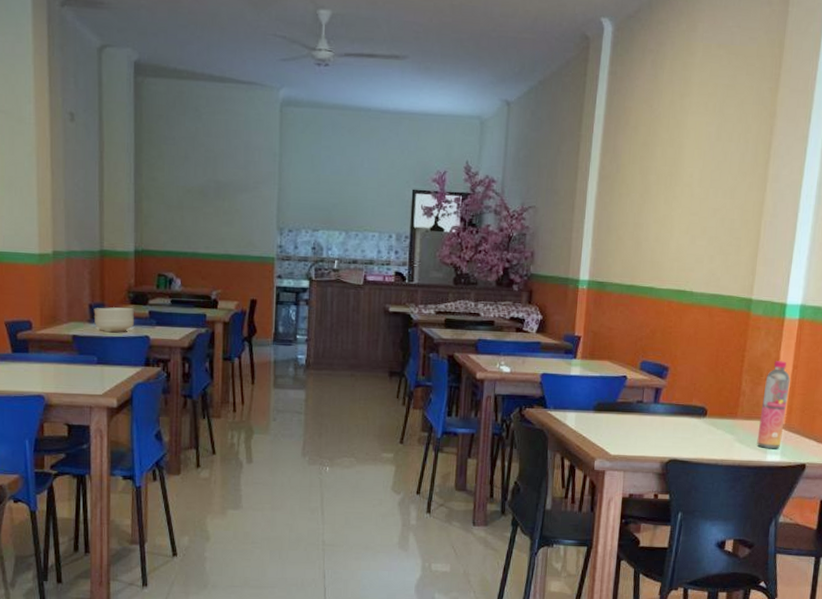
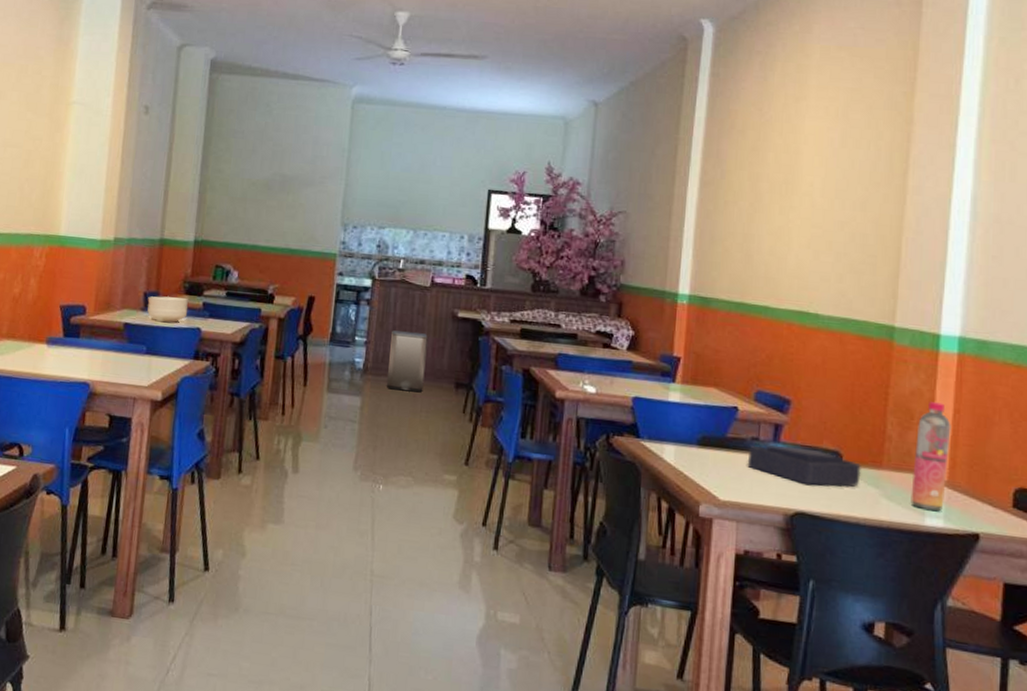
pedal bin: none [327,327,363,383] -> present [386,330,428,393]
napkin holder: none [633,406,721,437] -> present [747,445,861,487]

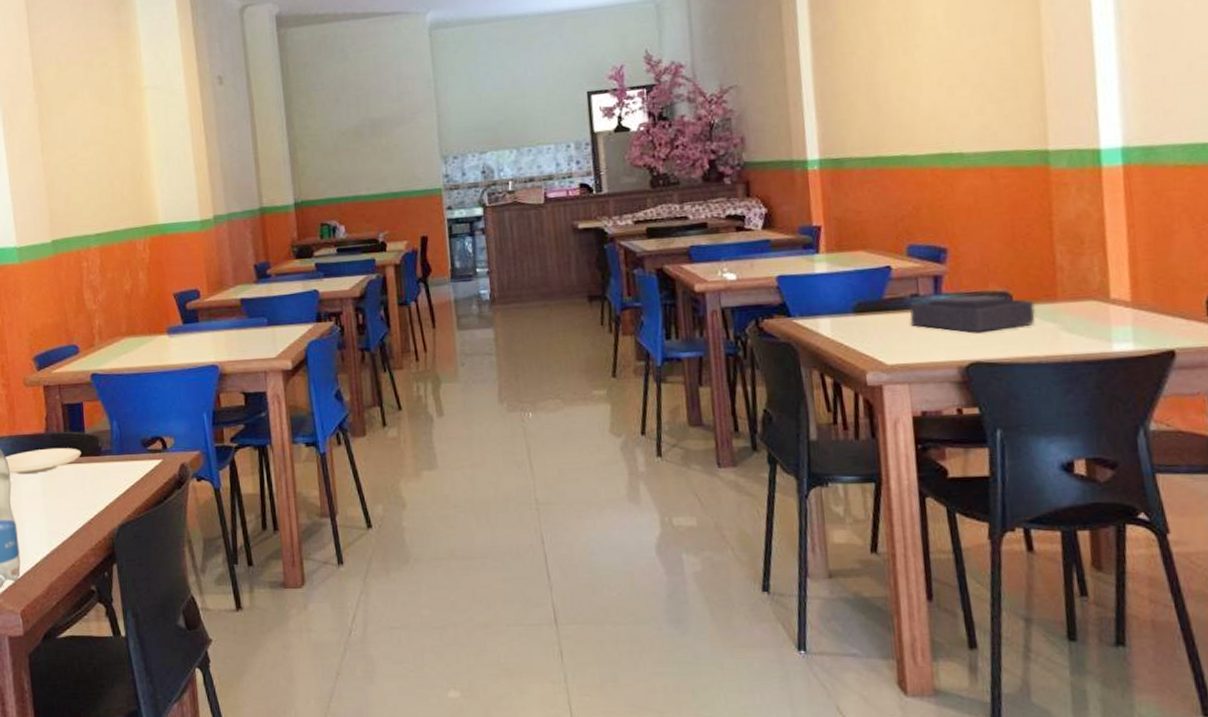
bowl: present [147,296,189,323] -> none [259,262,302,292]
pedal bin: present [386,330,428,393] -> none [513,252,556,315]
beverage bottle: present [910,402,951,511] -> none [1089,221,1131,336]

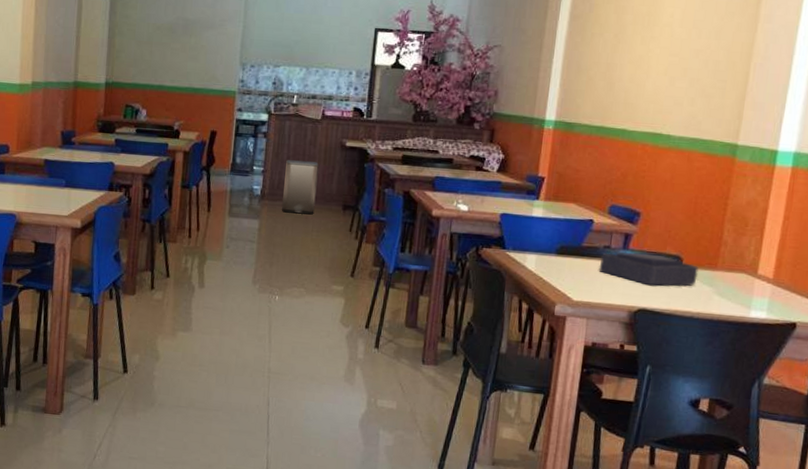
pedal bin: none [513,252,556,315] -> present [281,160,319,215]

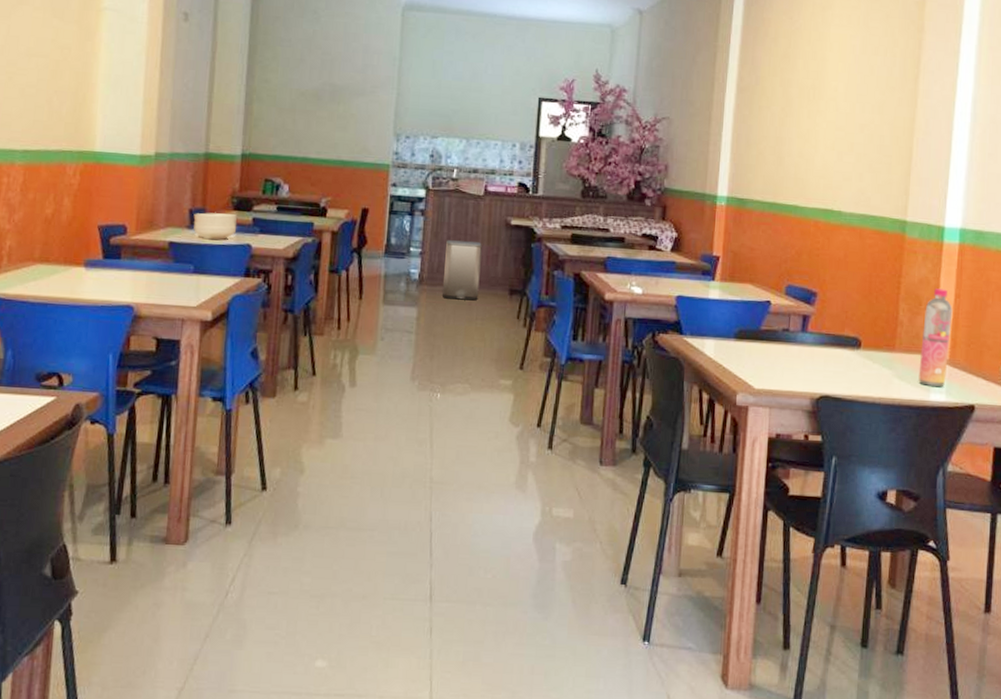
bowl: none [64,134,103,159] -> present [193,212,238,240]
napkin holder: present [599,252,699,287] -> none [779,335,877,371]
beverage bottle: none [739,210,781,305] -> present [918,288,953,388]

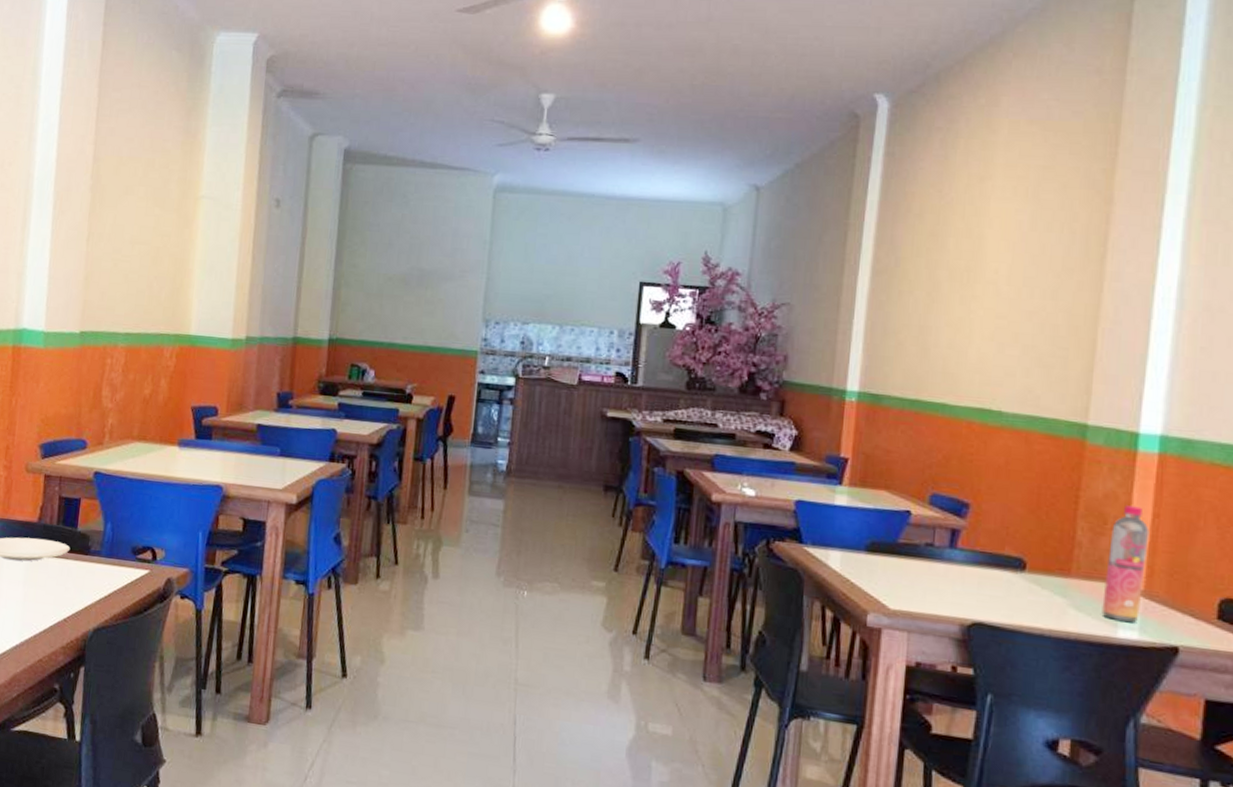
bowl: present [193,212,238,240] -> none [280,396,324,424]
pedal bin: present [442,240,482,301] -> none [530,431,575,496]

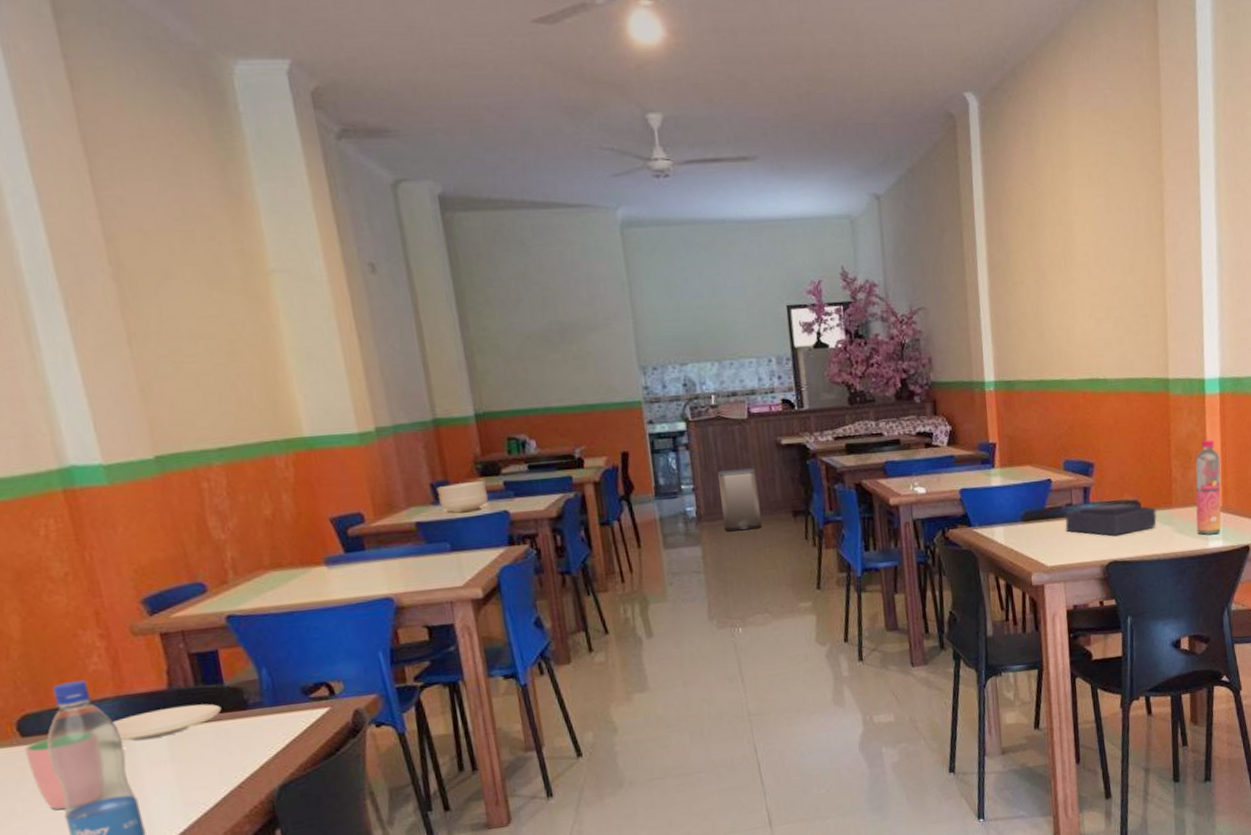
bowl: none [280,396,324,424] -> present [436,480,489,514]
pedal bin: none [530,431,575,496] -> present [718,468,762,532]
napkin holder: none [920,551,1047,597] -> present [1065,503,1157,536]

